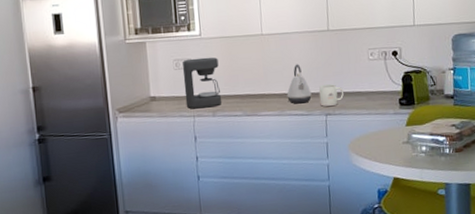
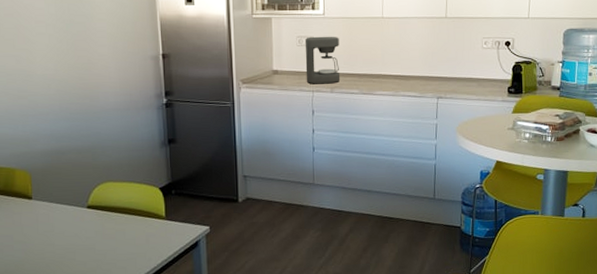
kettle: present [287,64,312,104] -> none [402,48,425,86]
mug: present [318,84,344,107] -> none [432,69,457,91]

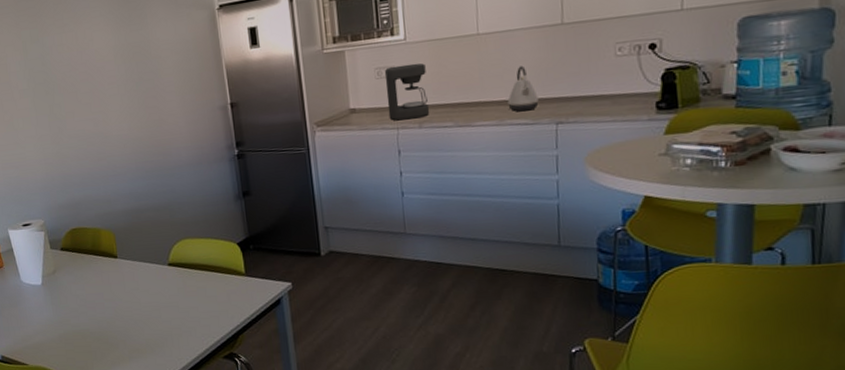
kettle: none [402,48,425,86] -> present [507,65,539,112]

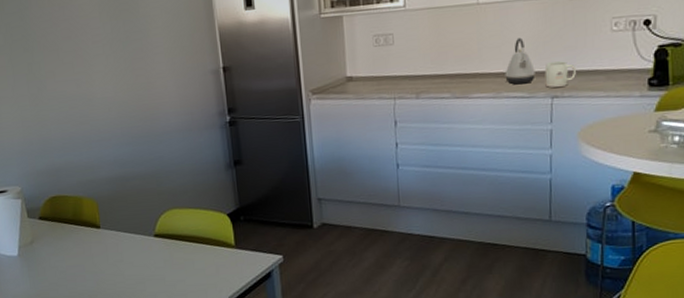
coffee maker: present [385,63,430,121] -> none [383,31,428,91]
mug: none [548,87,582,115] -> present [544,61,577,89]

